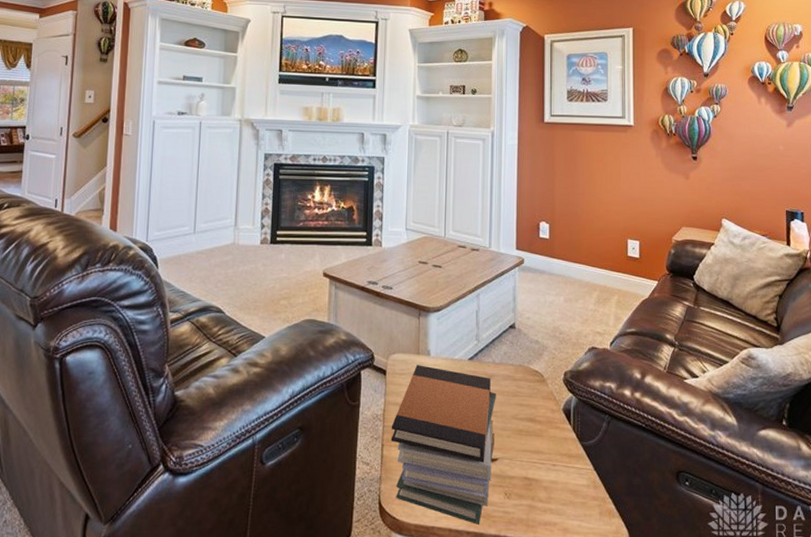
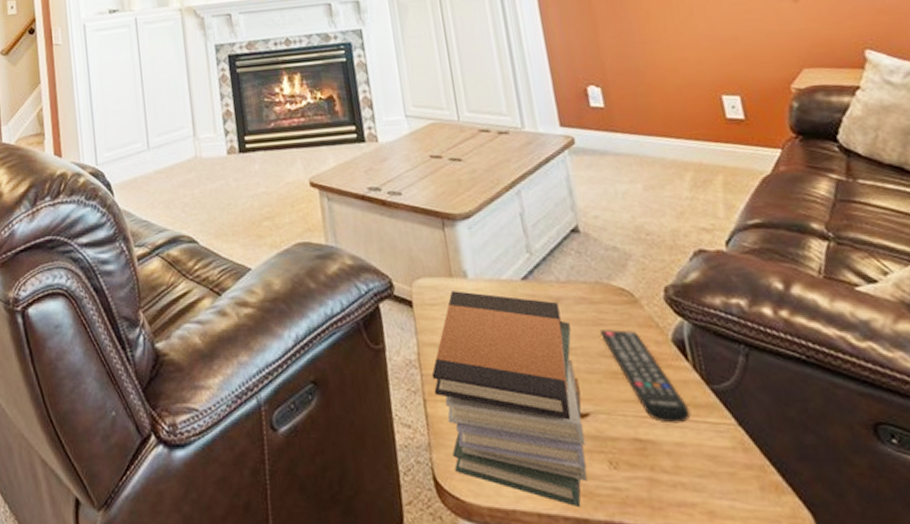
remote control: none [515,400,565,468] -> present [599,329,691,424]

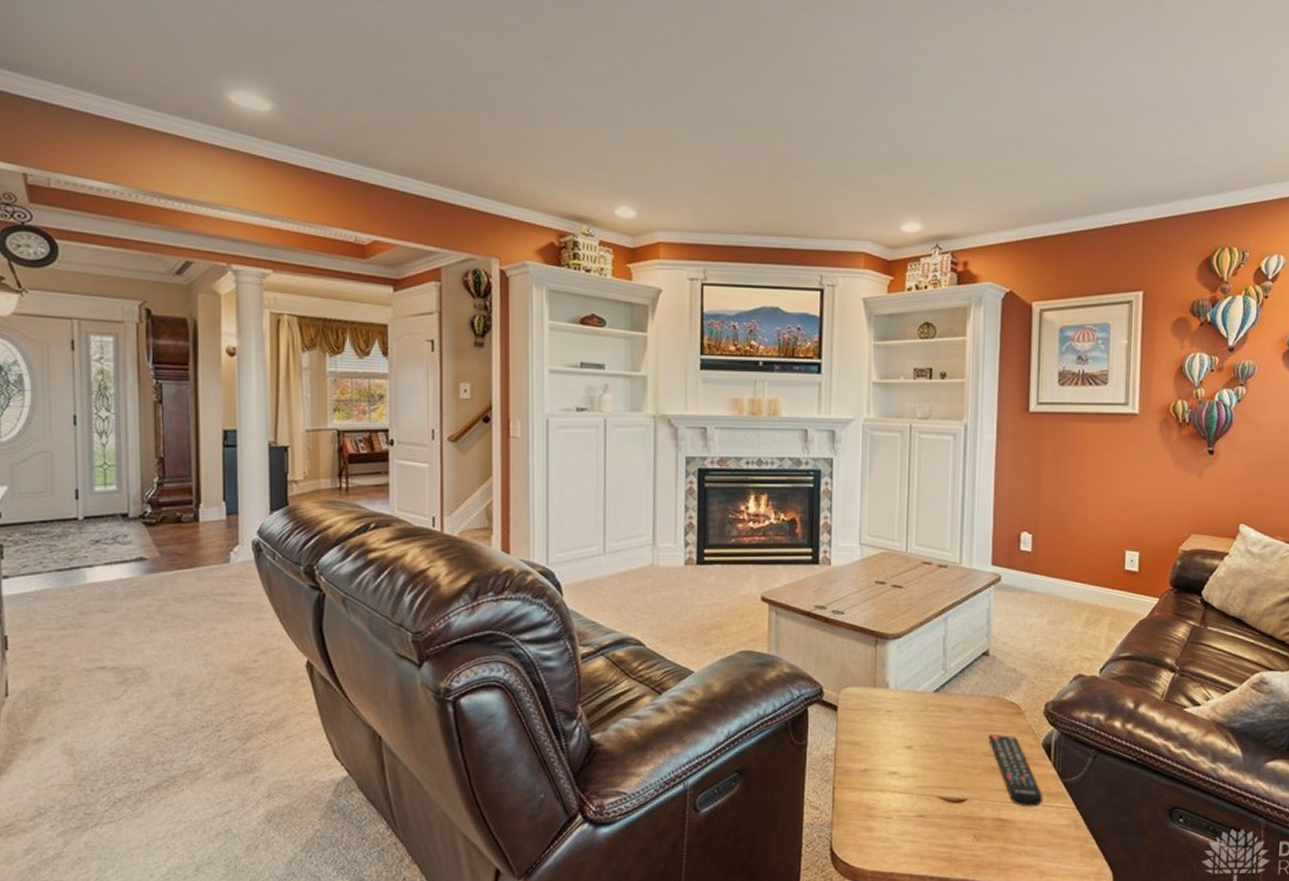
book stack: present [431,291,587,508] -> none [843,699,966,870]

